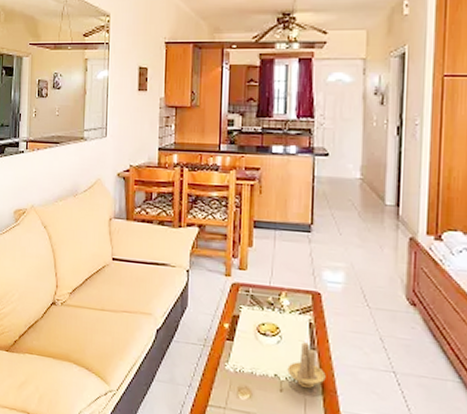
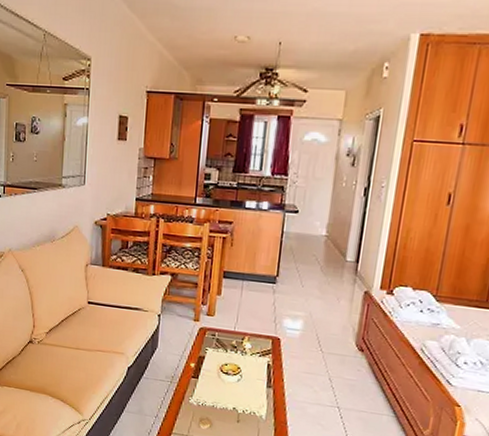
candle holder: present [287,338,326,389] -> none [245,377,279,420]

